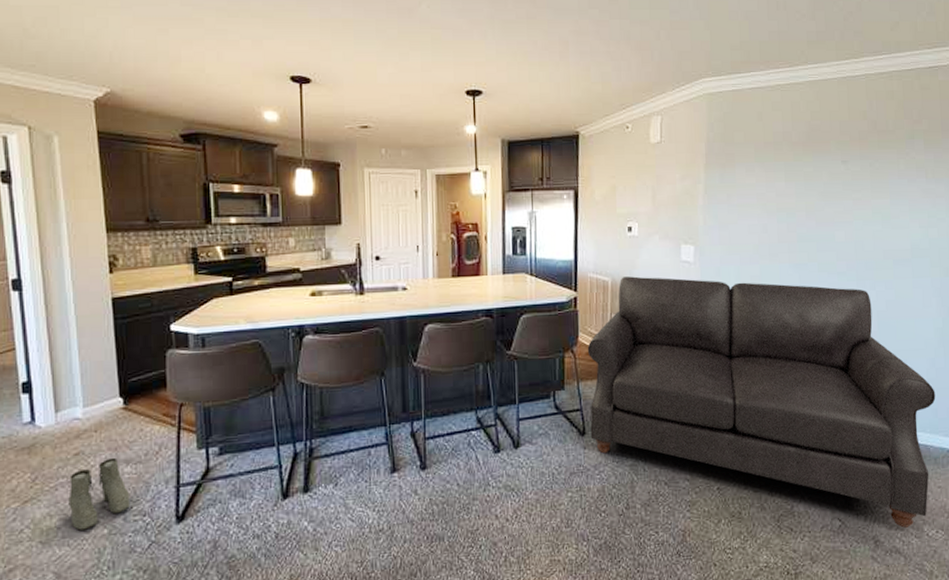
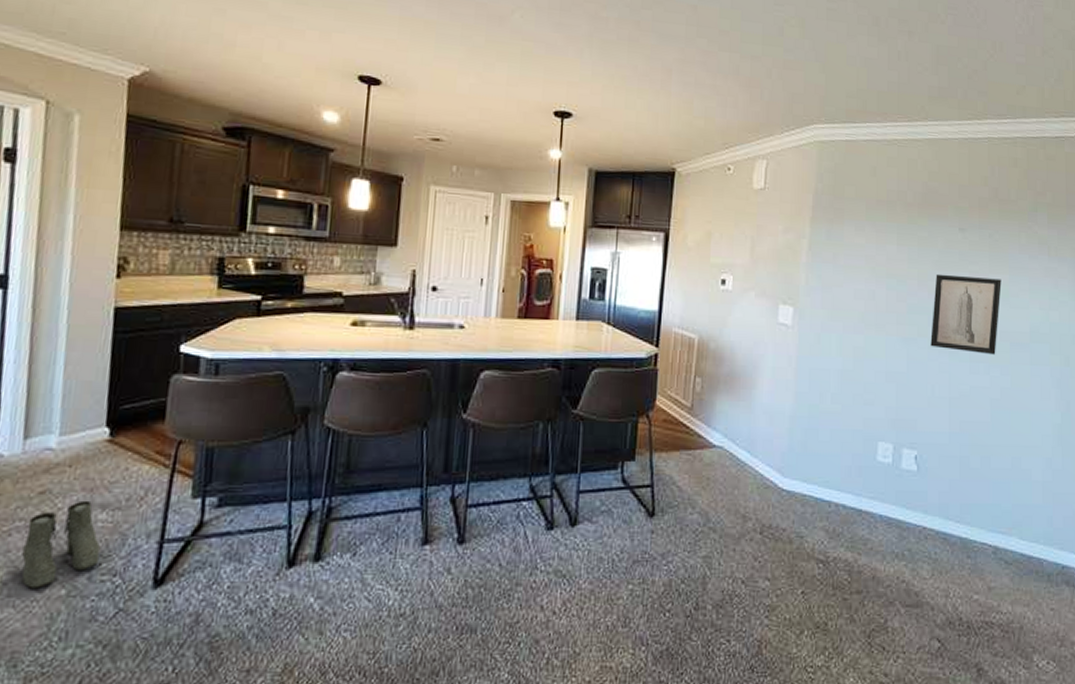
sofa: present [587,276,936,529] -> none [660,335,1051,657]
wall art: none [820,203,883,273] -> present [930,273,1002,356]

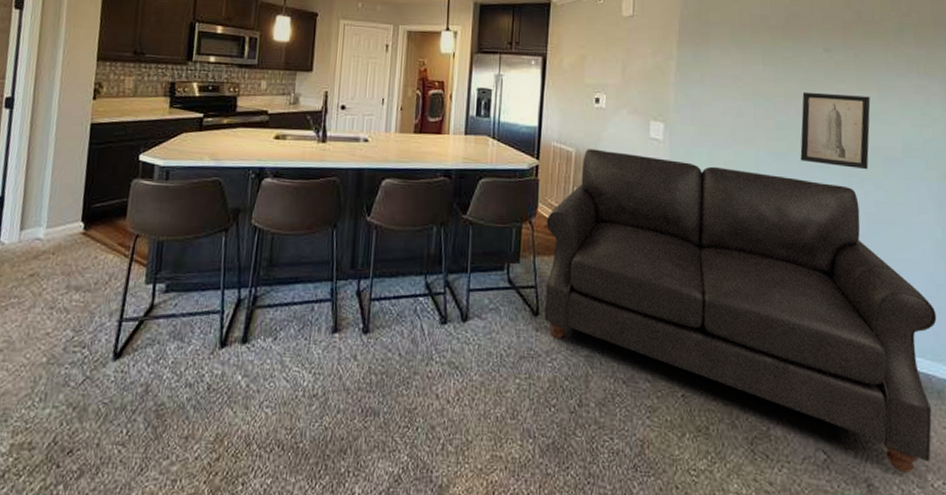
boots: present [22,500,101,589] -> none [14,282,74,356]
sofa: none [660,335,1051,657] -> present [544,149,937,475]

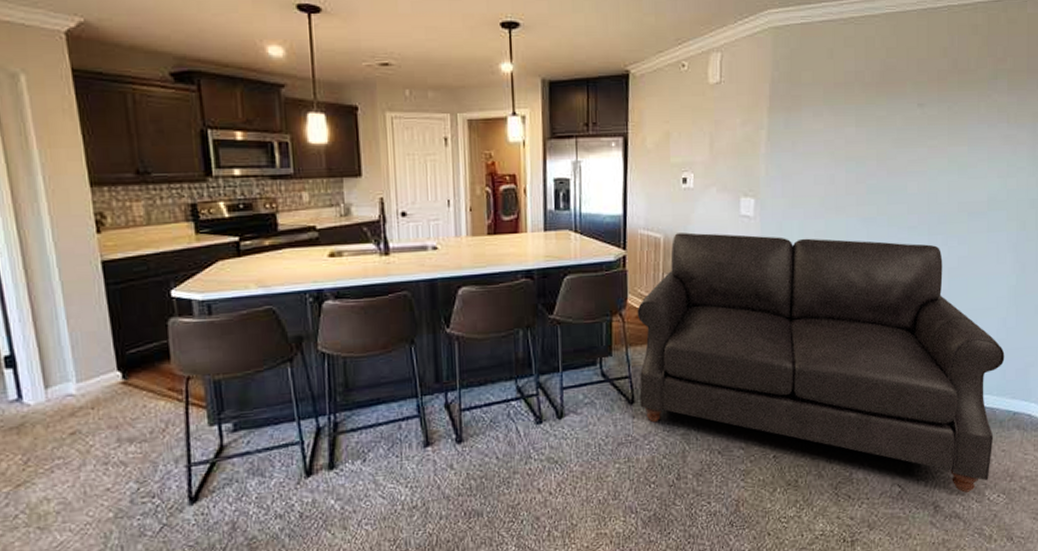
wall art: present [800,91,871,170] -> none [890,151,960,227]

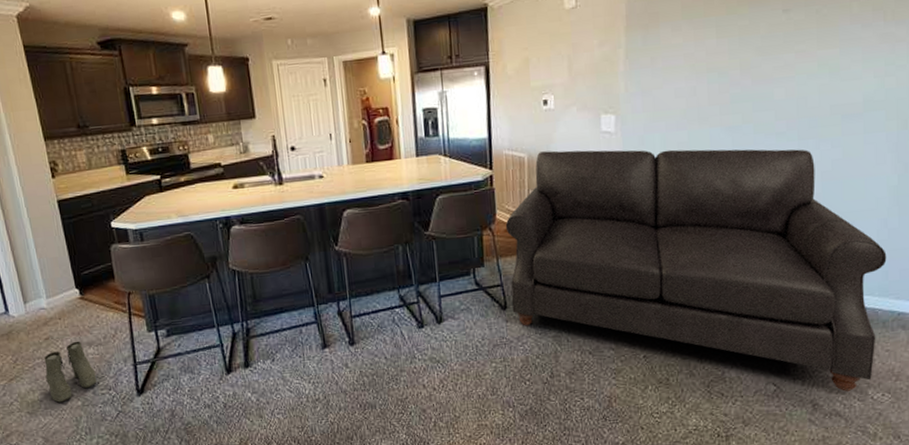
boots: none [66,436,137,515] -> present [44,341,97,403]

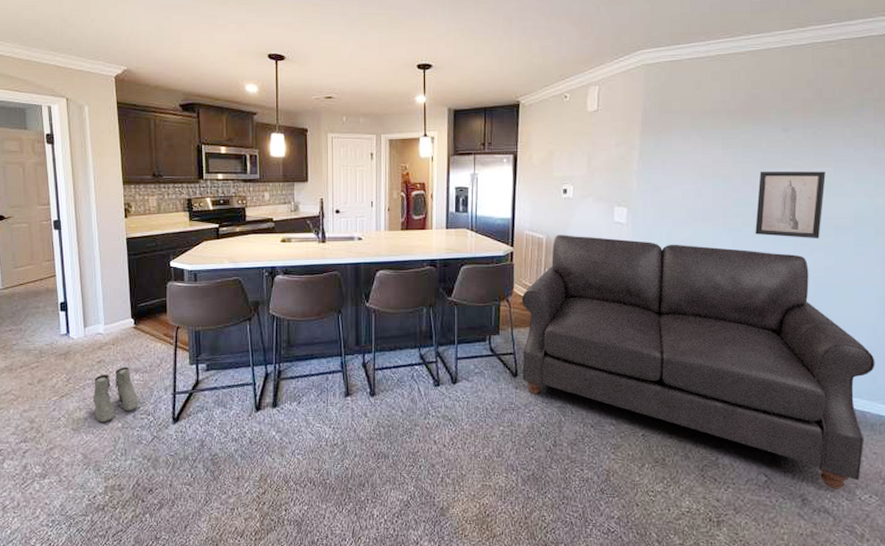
wall art: none [756,54,831,132] -> present [755,171,826,239]

